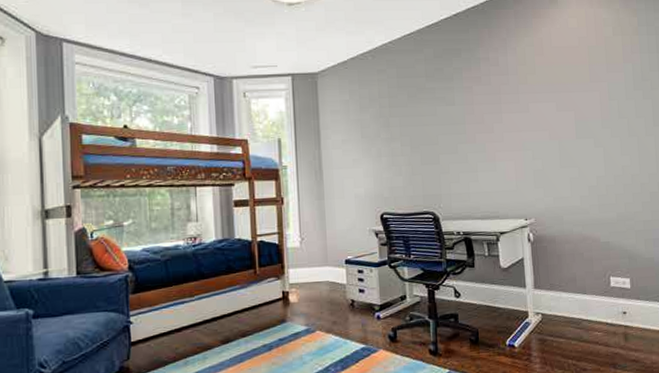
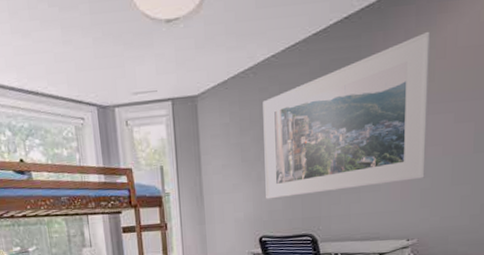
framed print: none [381,32,537,176] -> present [263,31,431,199]

